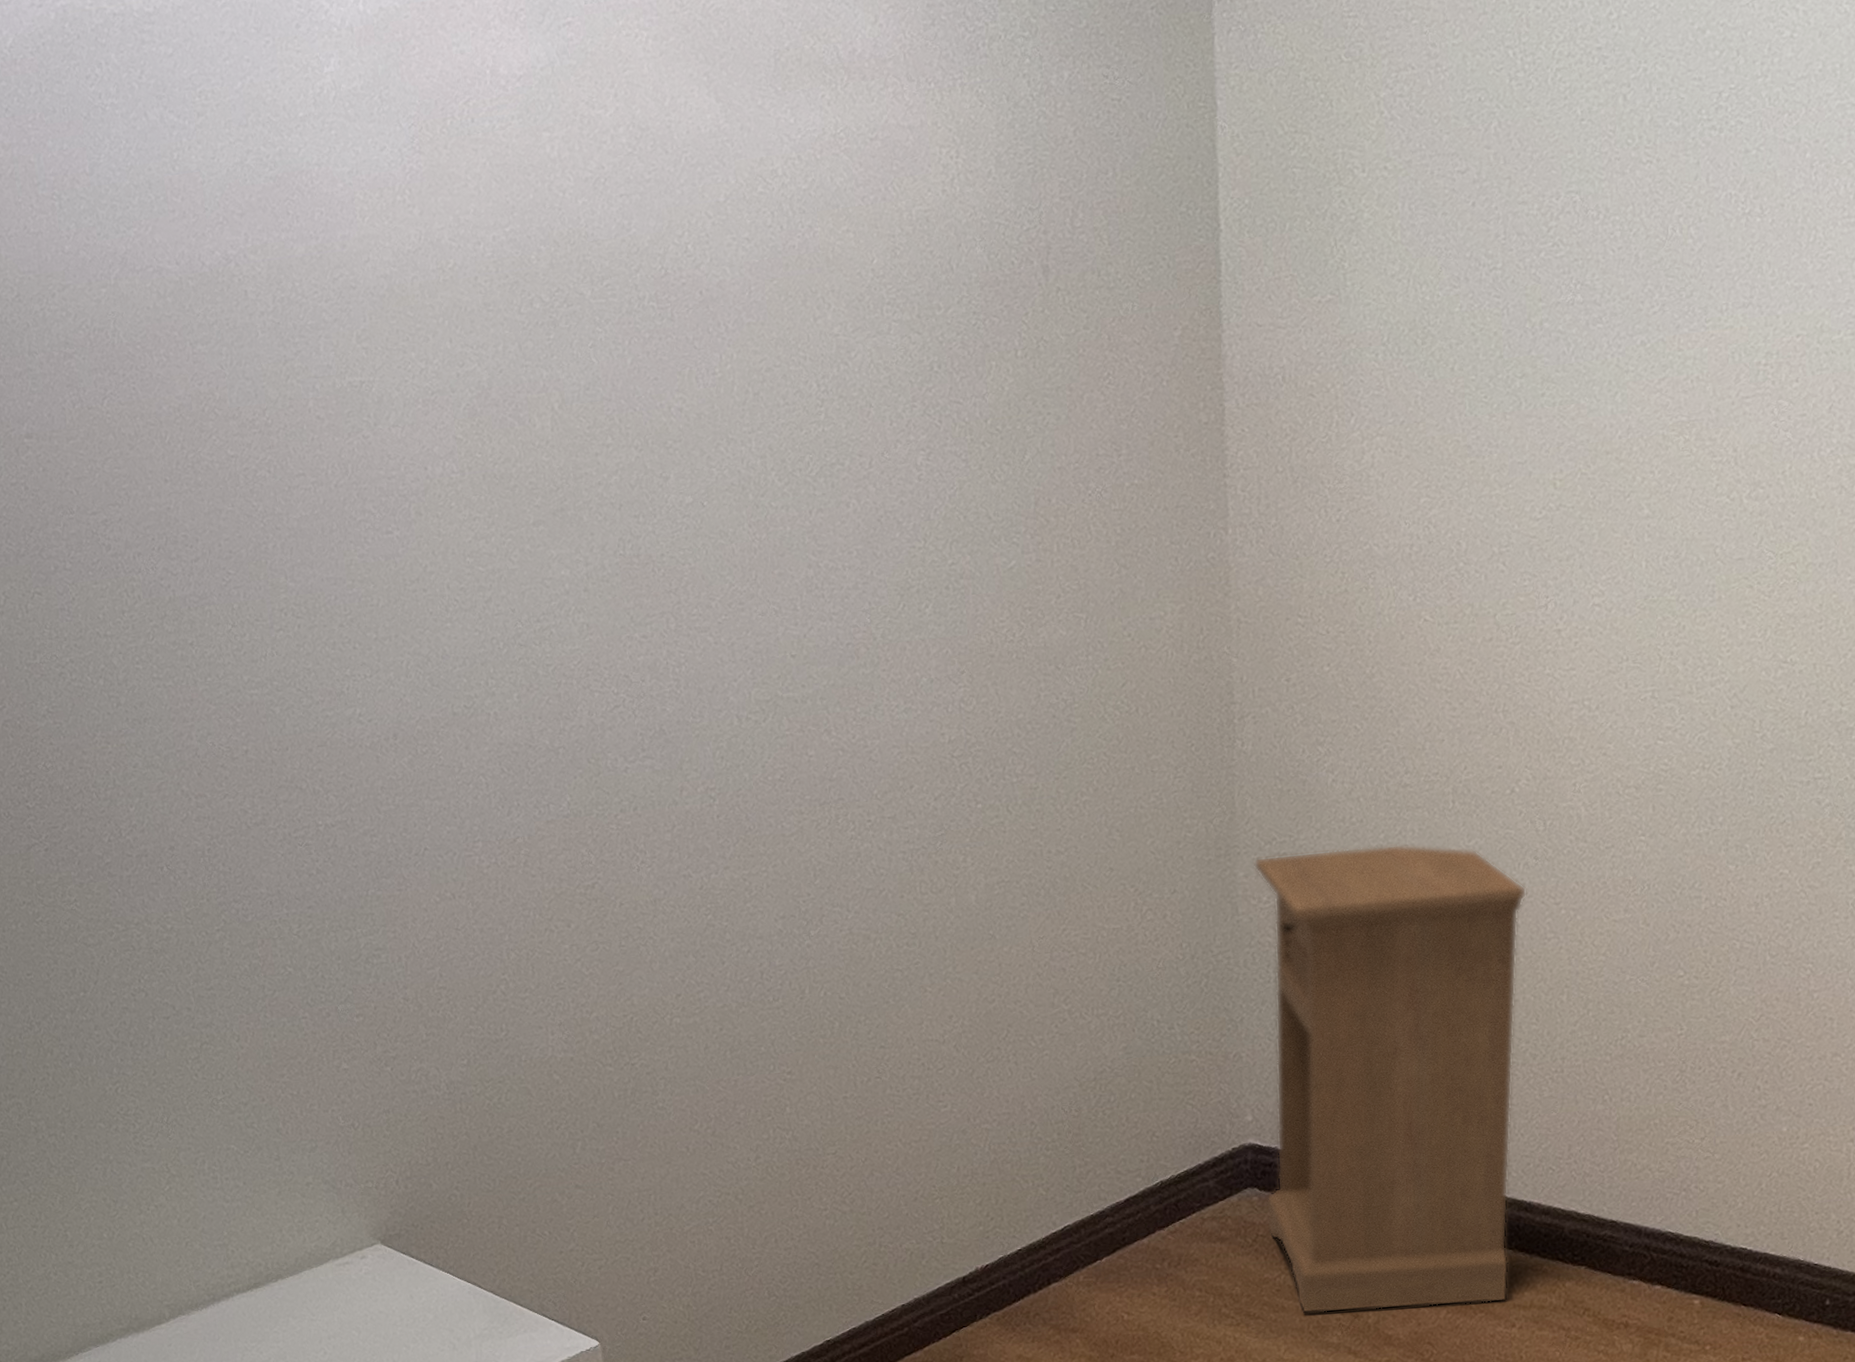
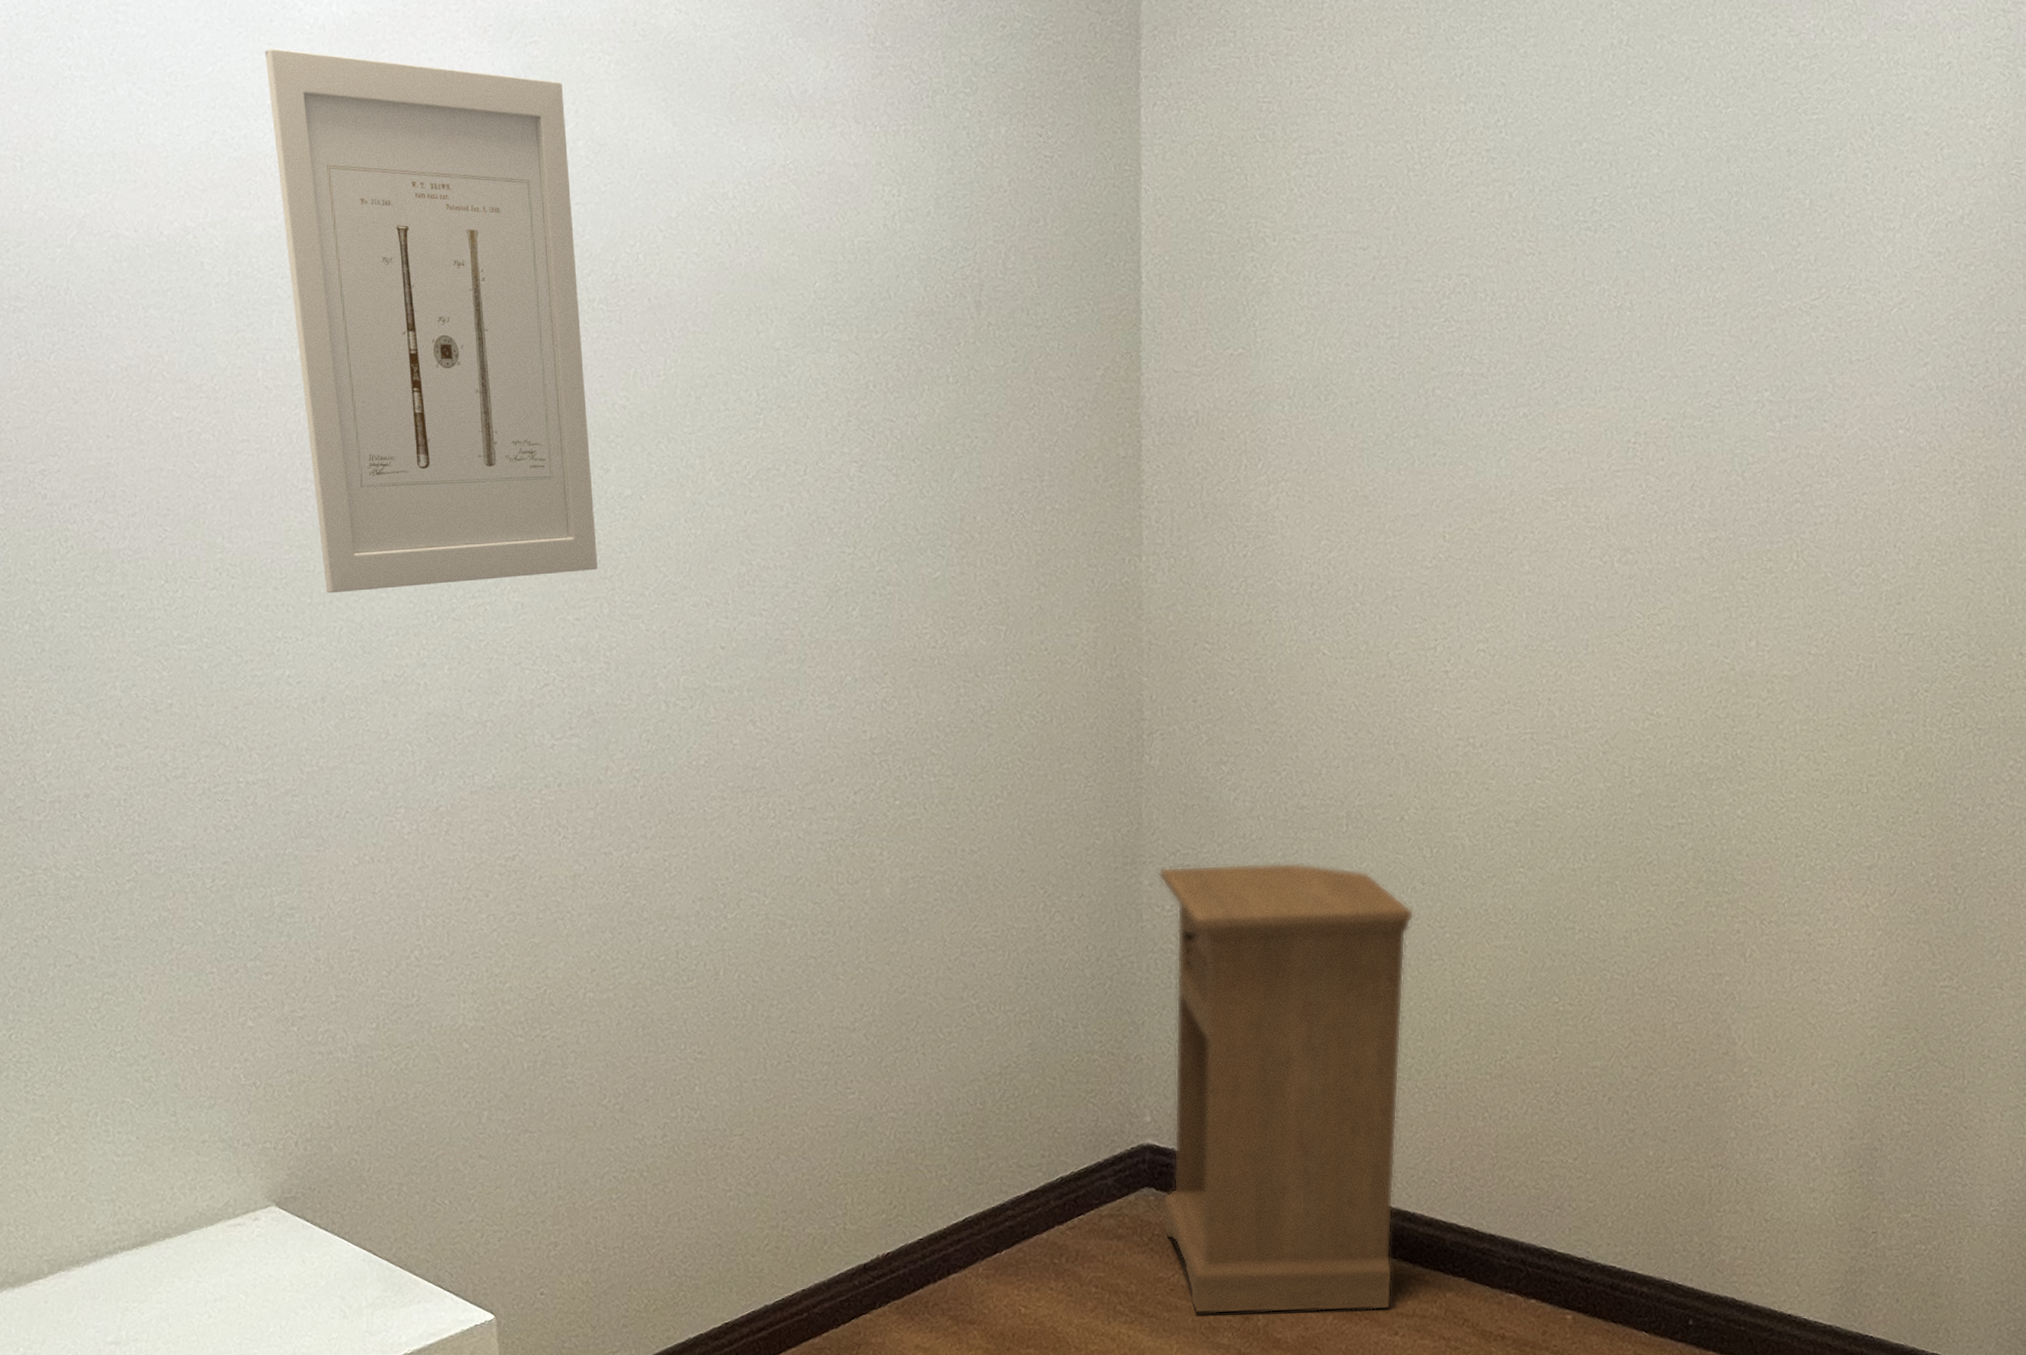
wall art: none [294,55,662,627] -> present [265,48,598,594]

